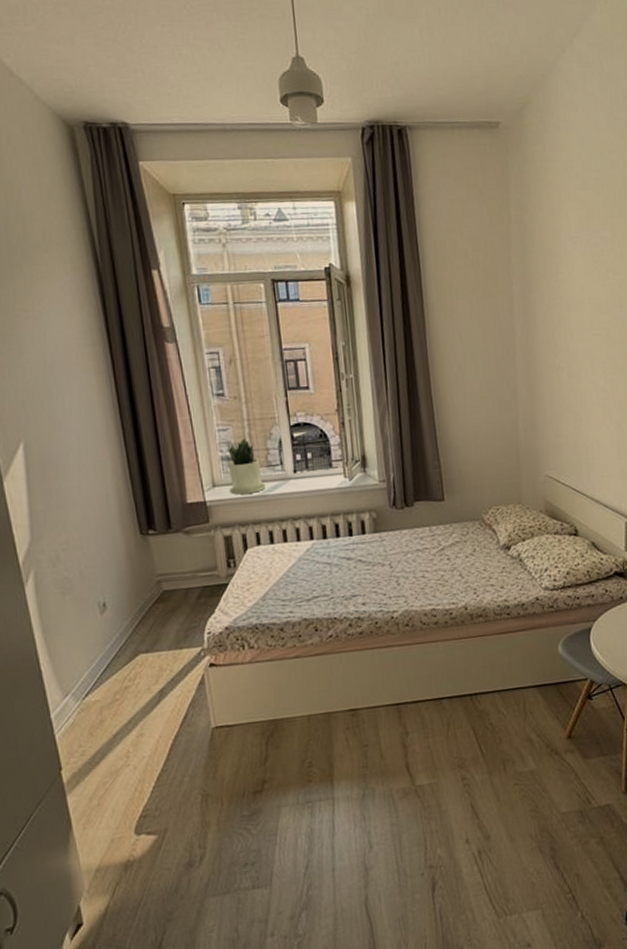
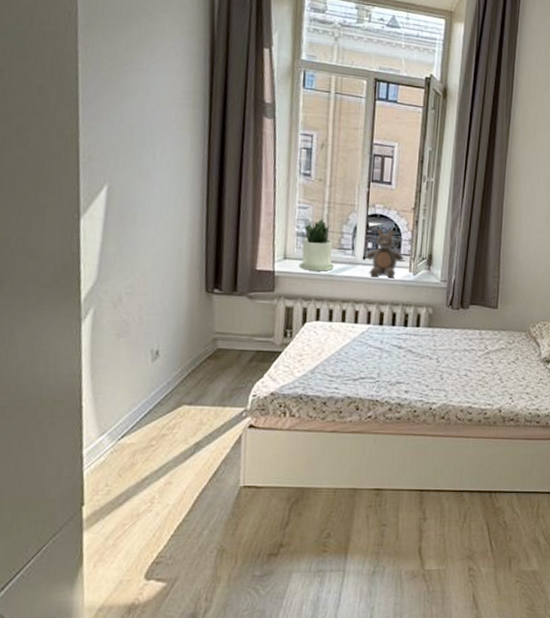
teddy bear: none [296,436,336,490] -> present [366,228,404,277]

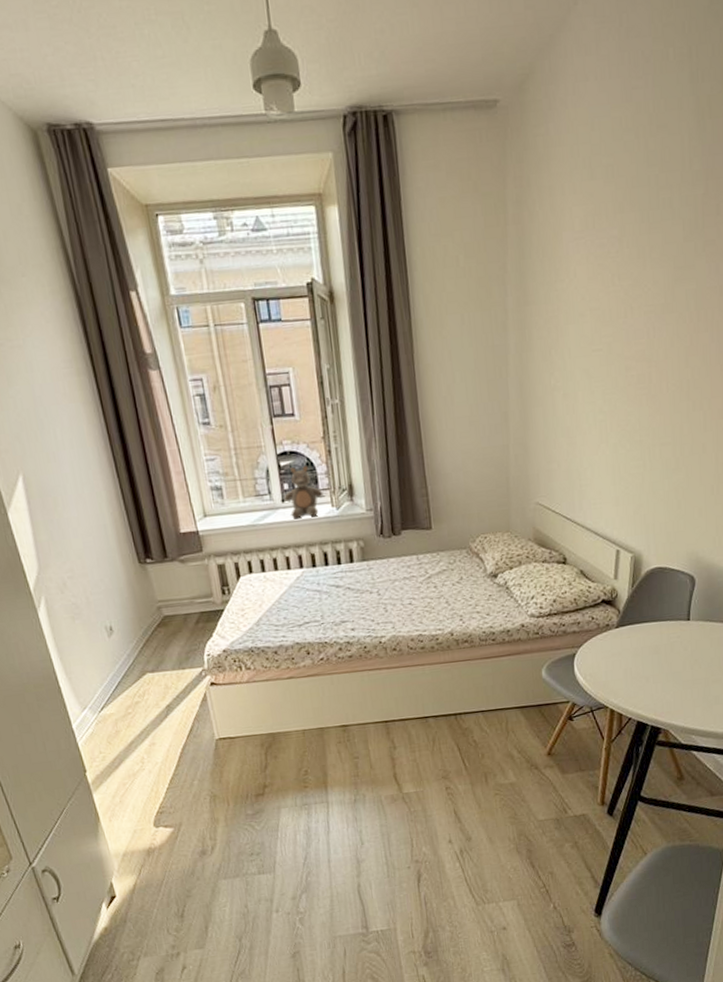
planter: present [298,219,335,272] -> none [214,467,256,525]

